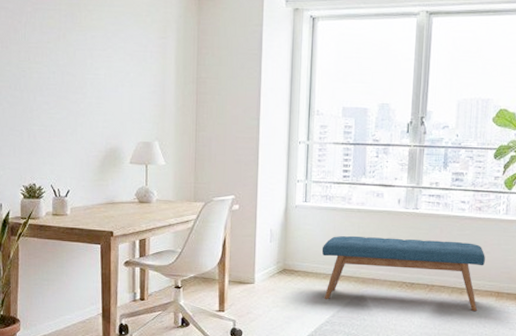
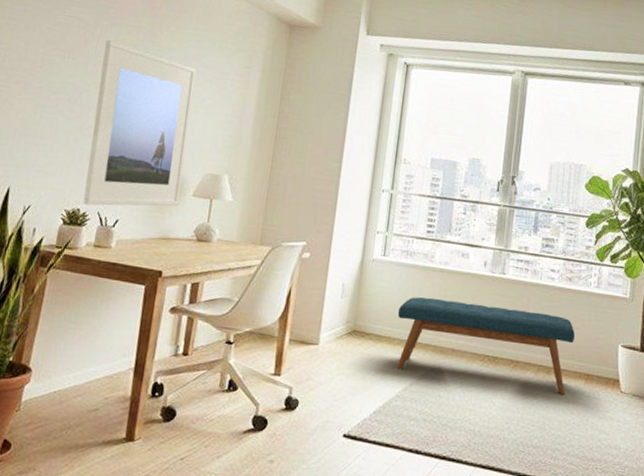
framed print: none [32,26,119,180] -> present [83,40,196,206]

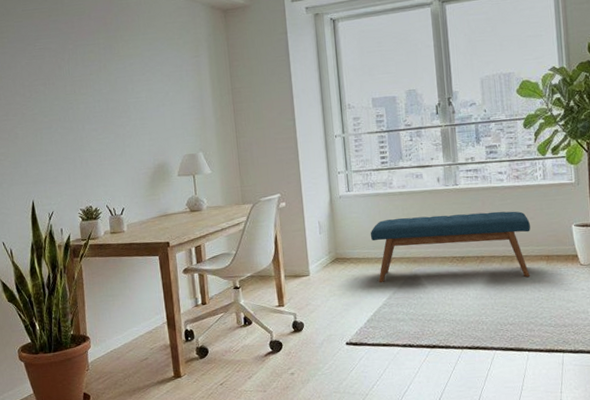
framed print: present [83,40,196,206] -> none [74,61,168,202]

